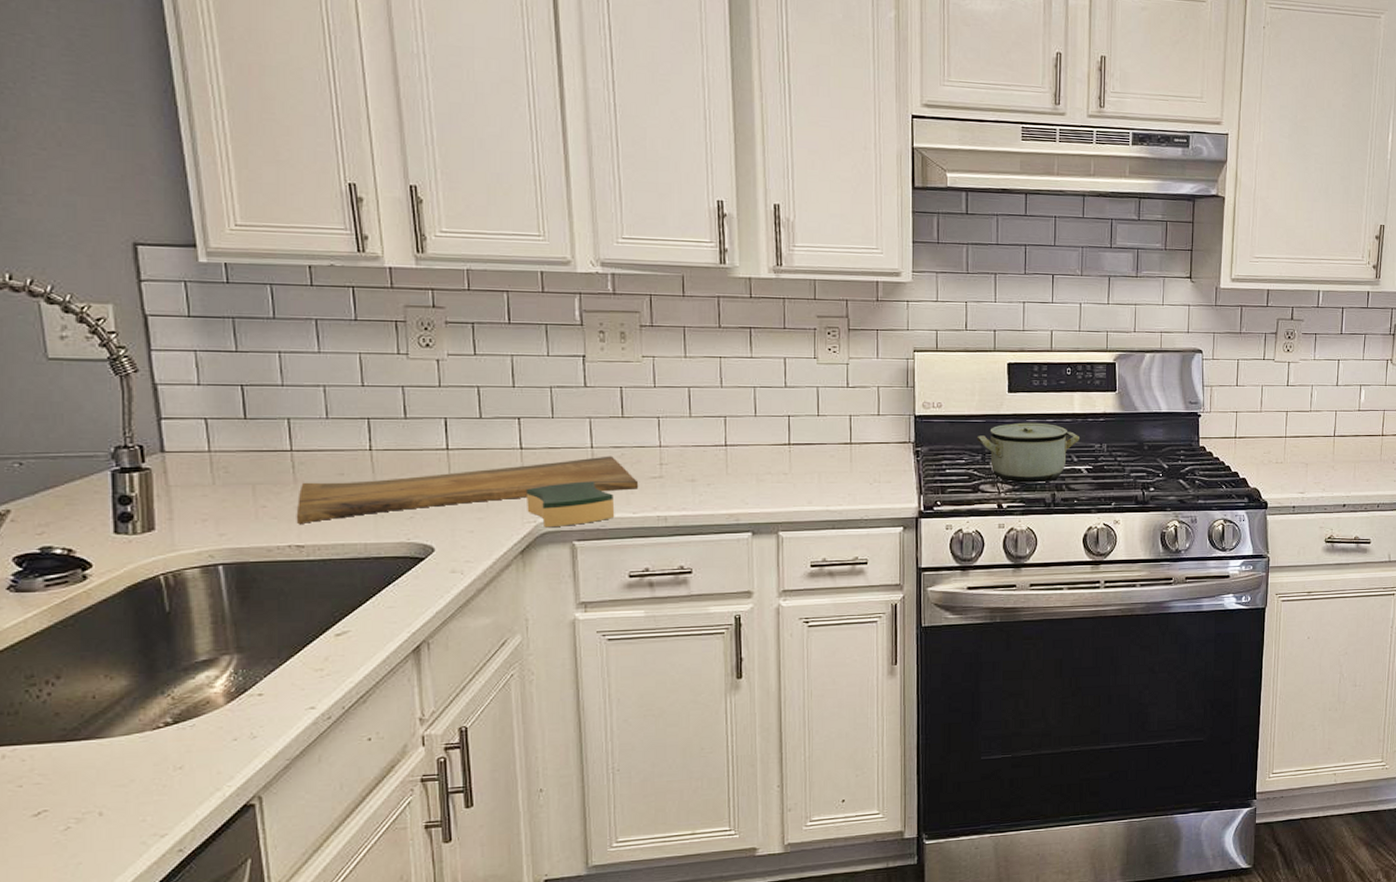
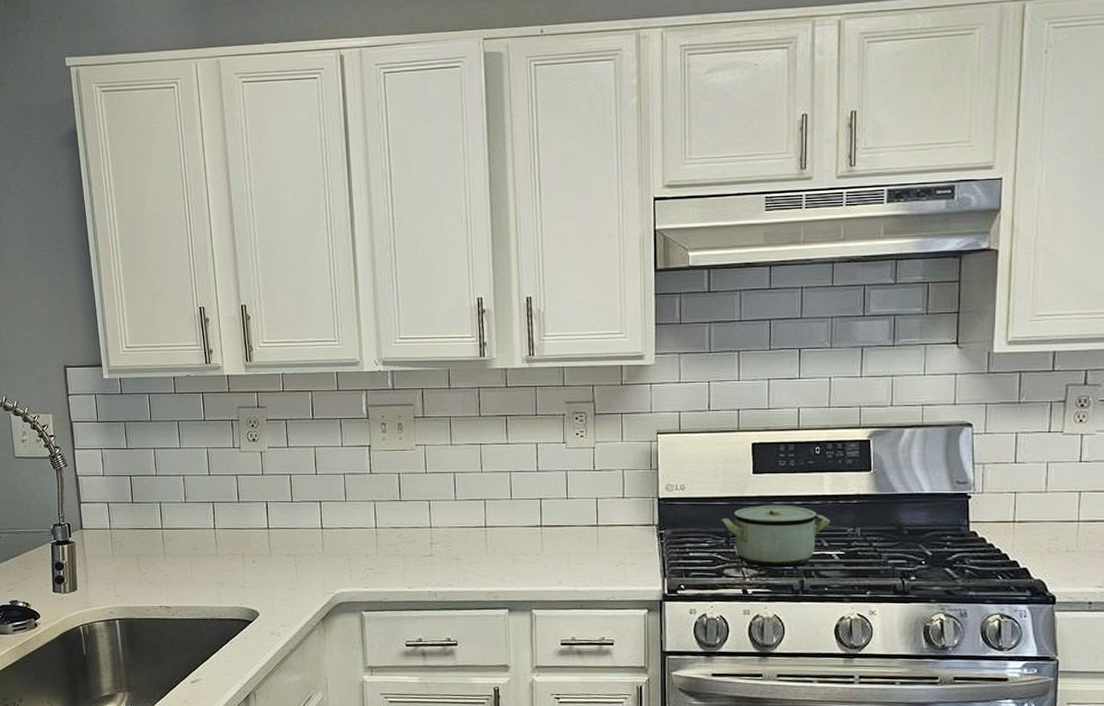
cutting board: present [296,456,639,523] -> none [165,535,413,589]
sponge: present [525,481,615,528] -> none [325,558,394,599]

